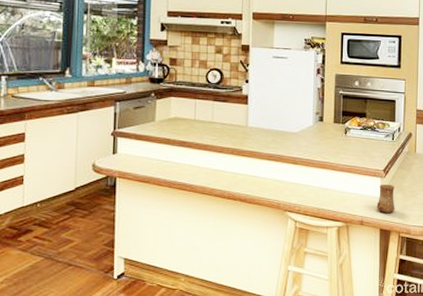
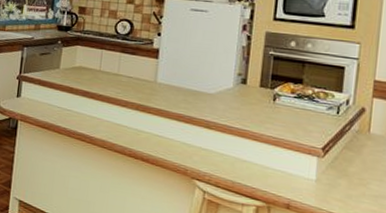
cup: present [376,184,395,214] -> none [309,164,336,201]

